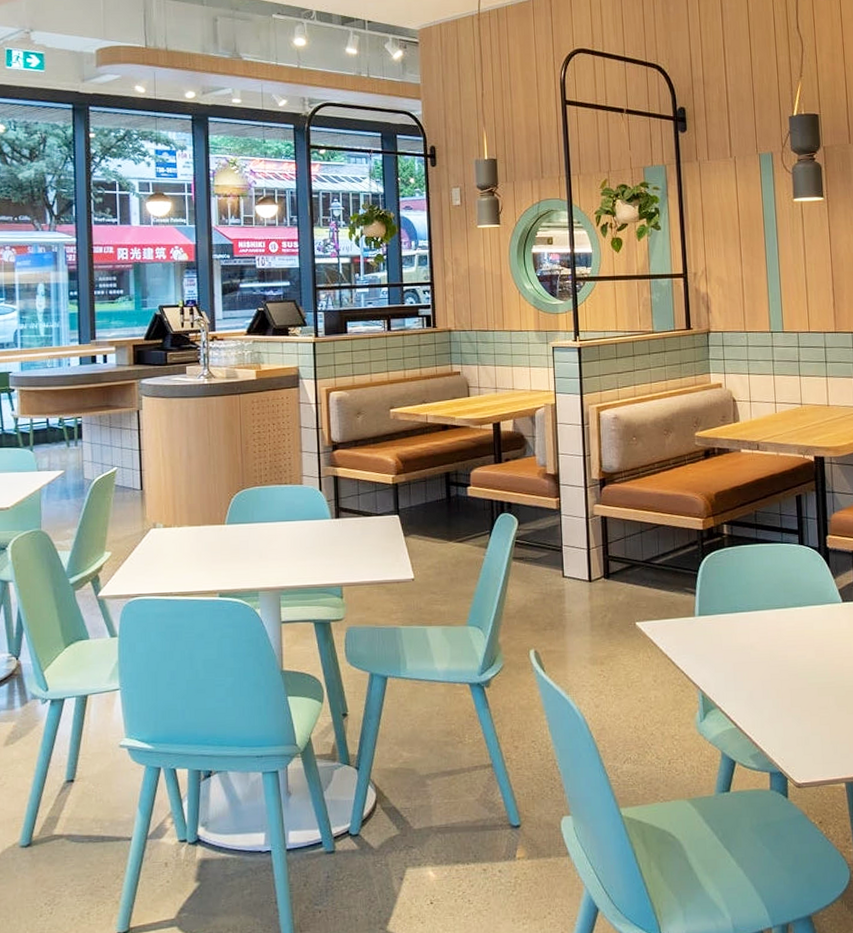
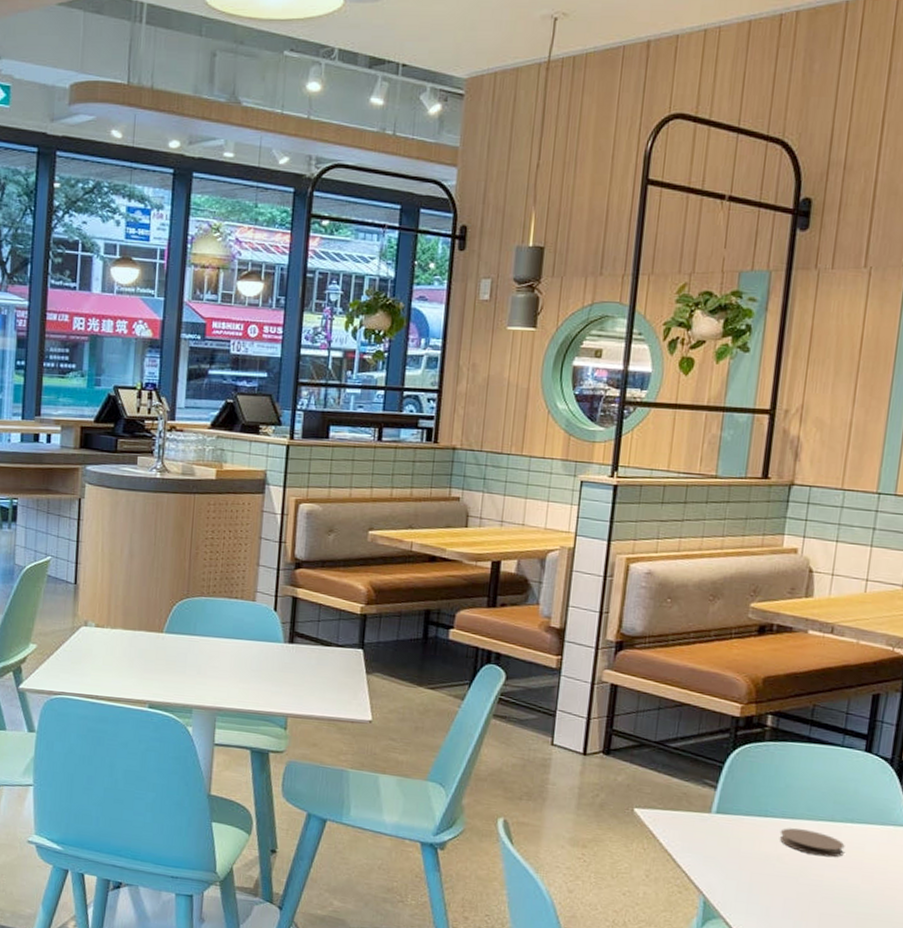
coaster: none [749,618,799,640] -> present [779,828,845,858]

